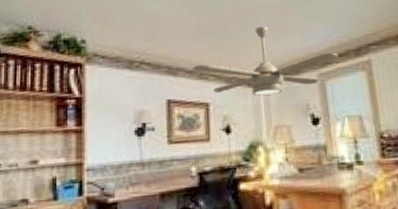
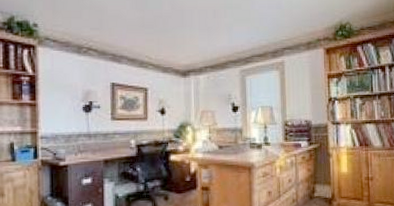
ceiling fan: present [193,26,339,96] -> none [134,25,258,85]

